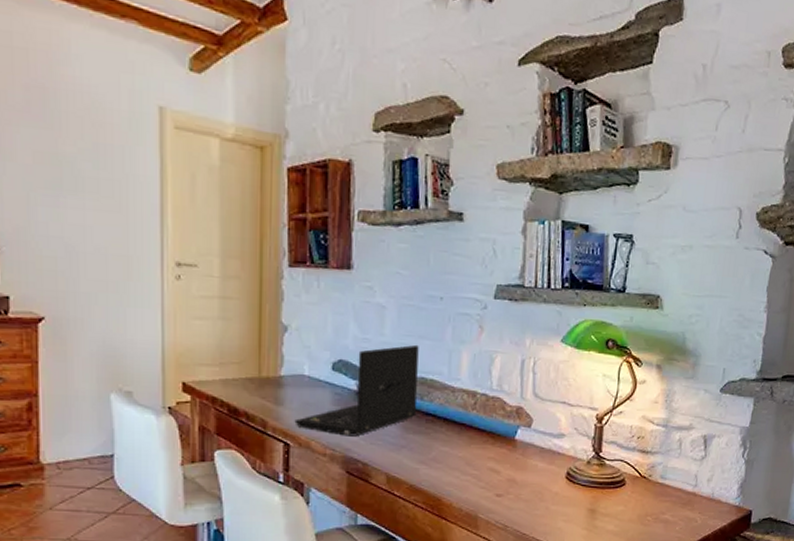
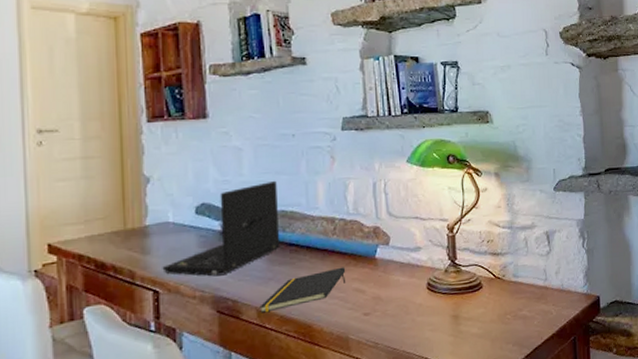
notepad: none [390,444,483,480] -> present [260,267,346,313]

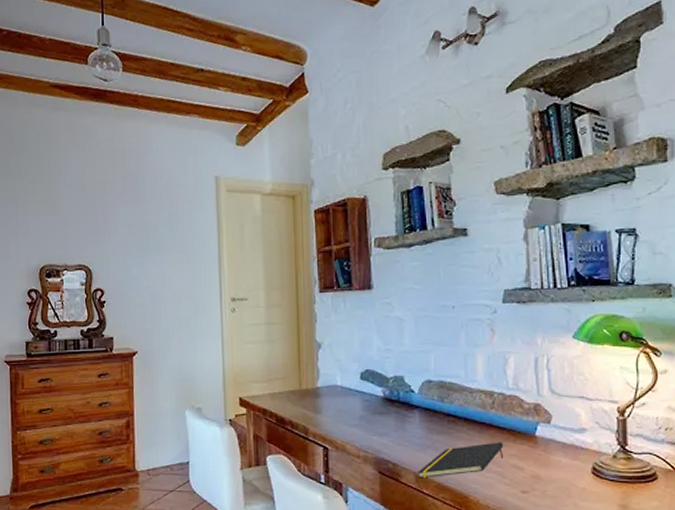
laptop: present [162,180,281,276] -> none [331,351,439,439]

